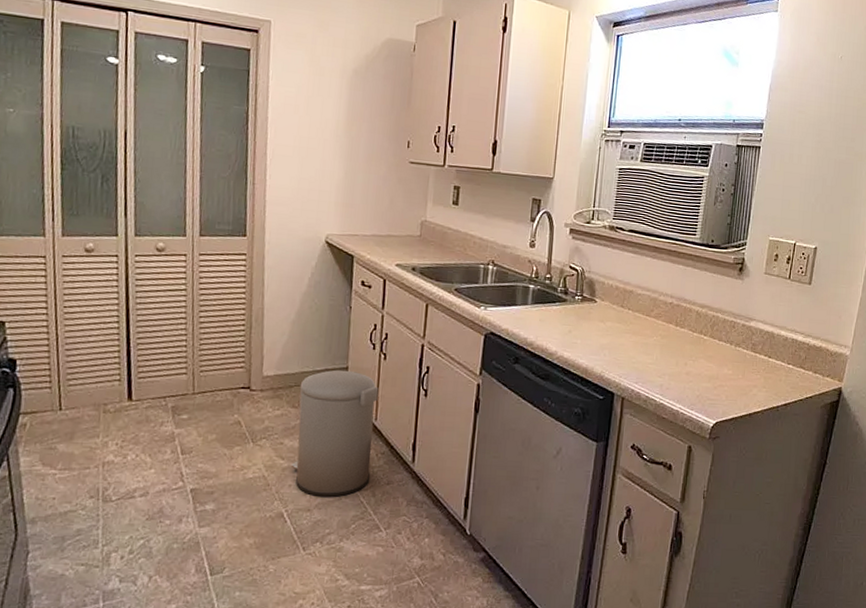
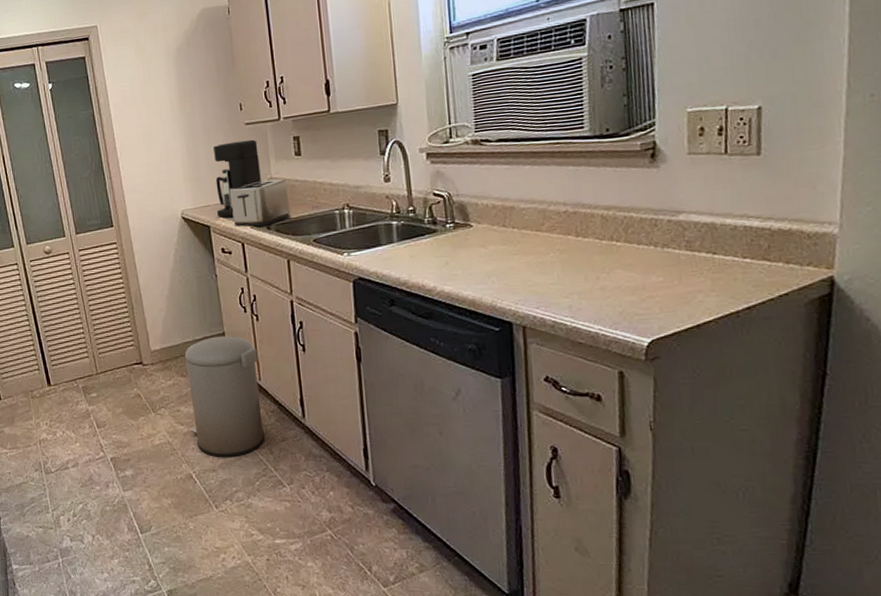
coffee maker: none [364,176,418,252] -> present [214,139,261,218]
toaster: none [377,220,440,268] -> present [229,179,290,227]

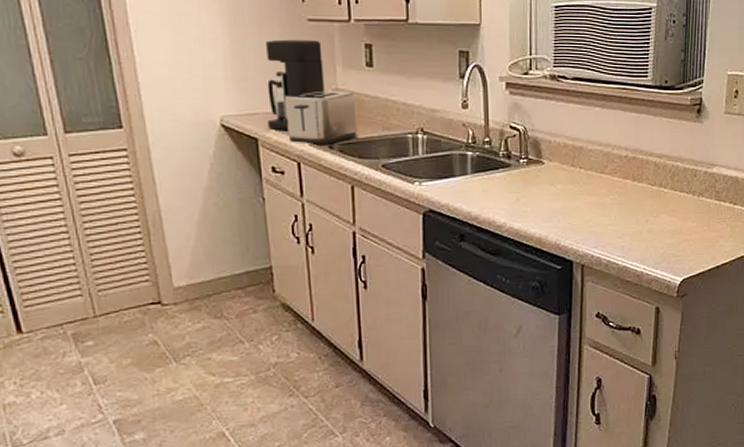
pedal bin: present [184,335,264,458] -> none [219,270,315,411]

